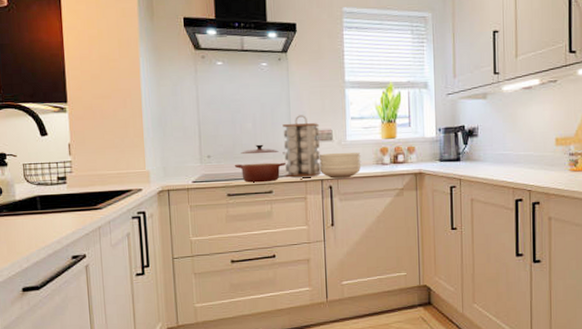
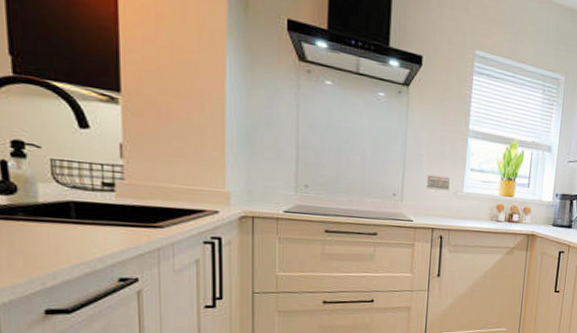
saucepan: present [234,144,286,183] -> none [335,181,395,224]
spice rack: present [282,115,322,179] -> none [393,157,436,225]
bowl: present [319,152,362,179] -> none [431,201,476,230]

